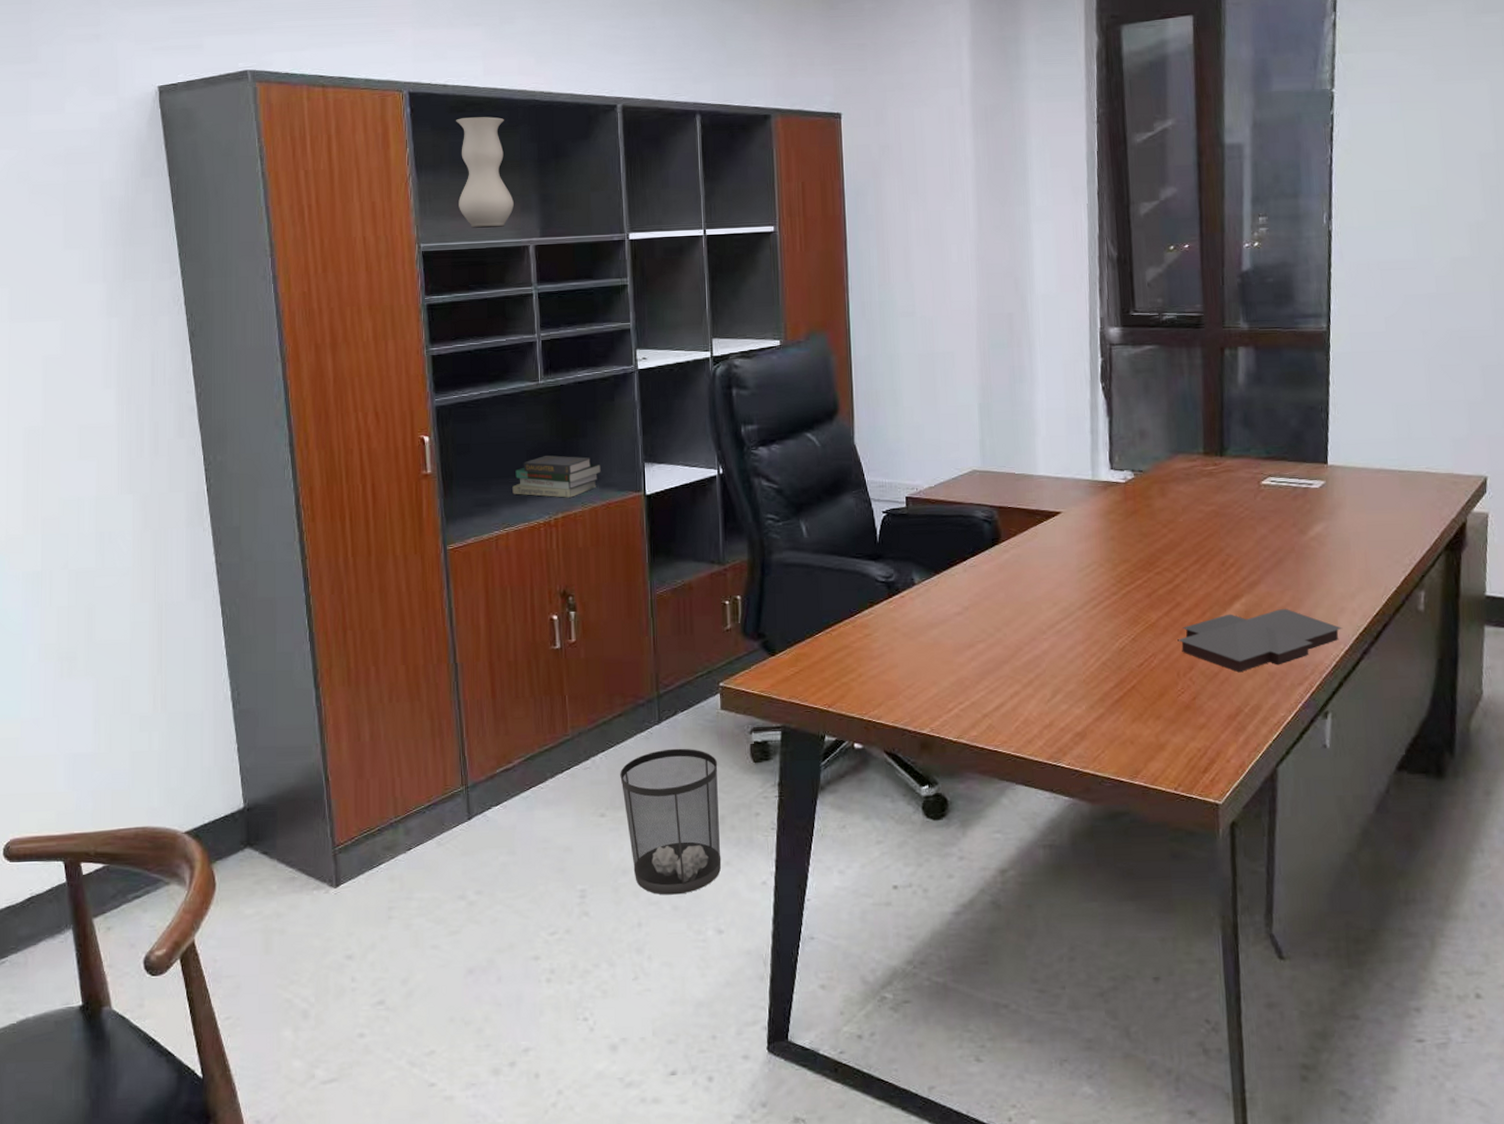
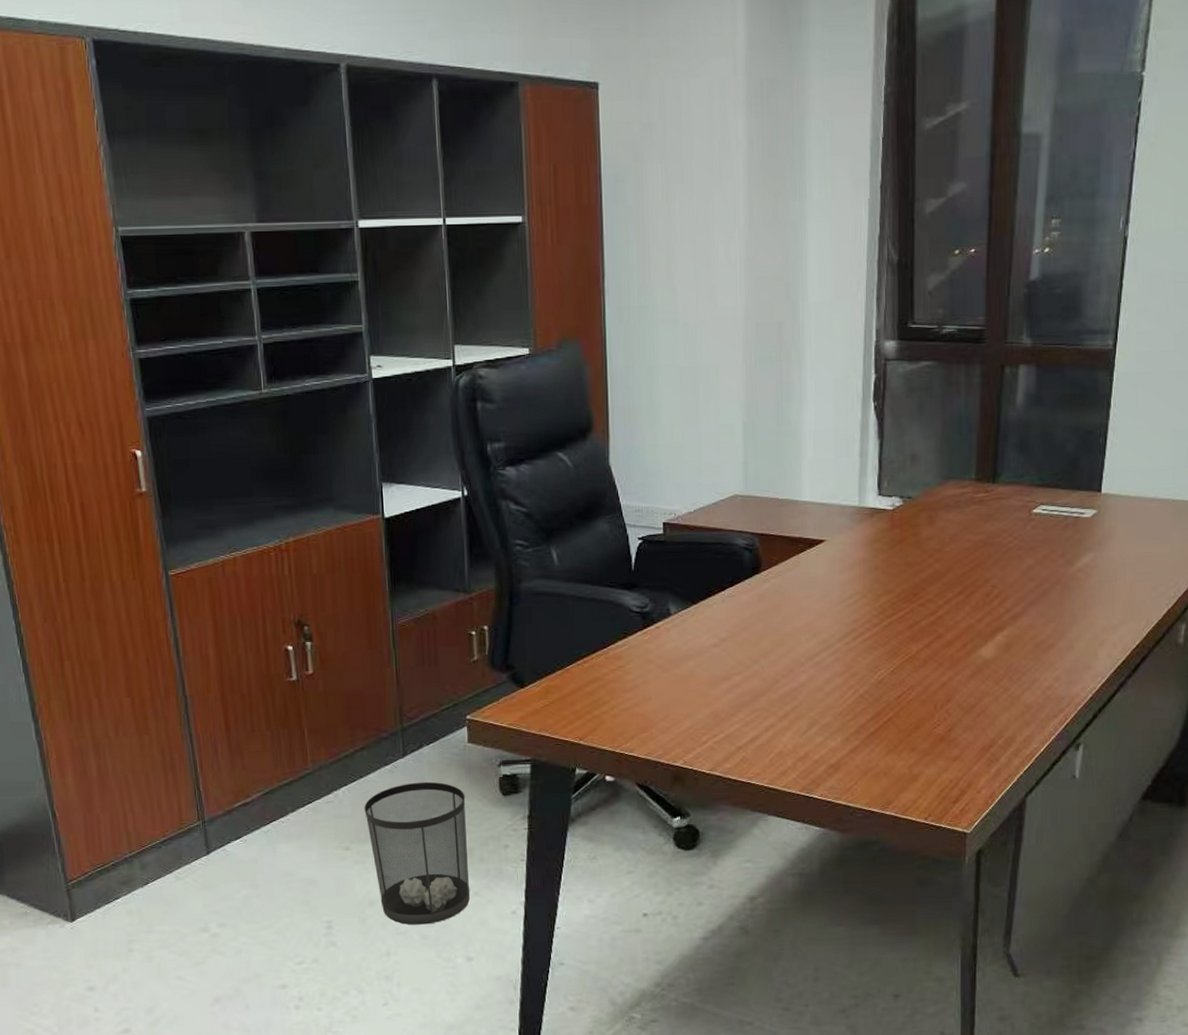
vase: present [456,116,514,228] -> none [151,73,225,210]
books: present [512,455,601,498] -> none [237,473,335,520]
papers: present [1177,609,1343,672] -> none [937,641,1102,704]

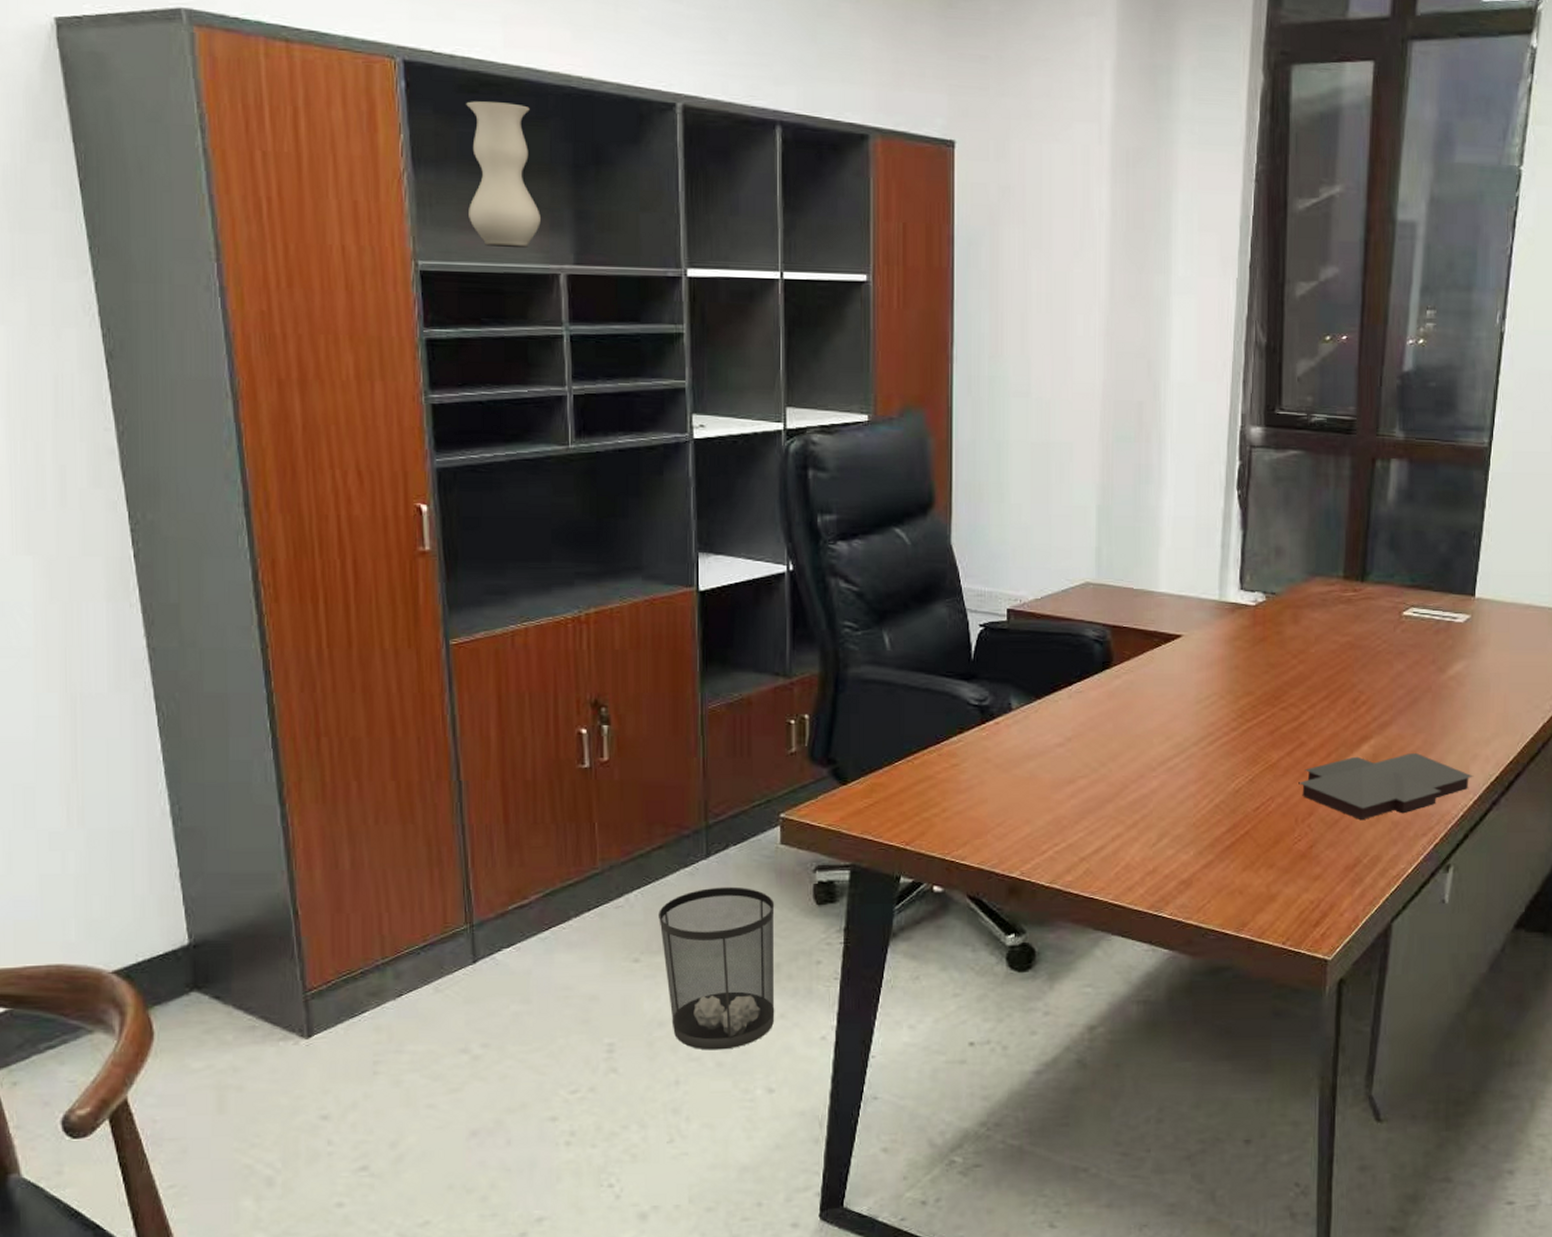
vase: none [151,73,225,210] -> present [466,101,541,248]
papers: none [937,641,1102,704] -> present [1298,753,1474,819]

